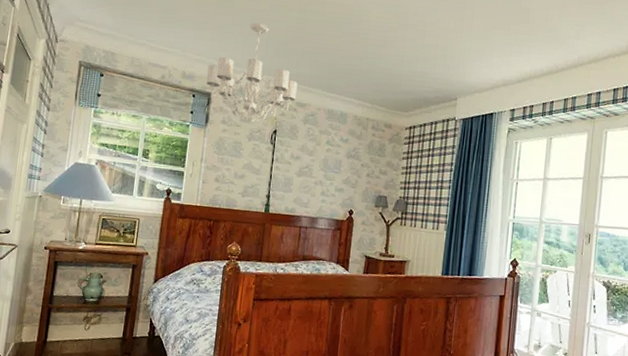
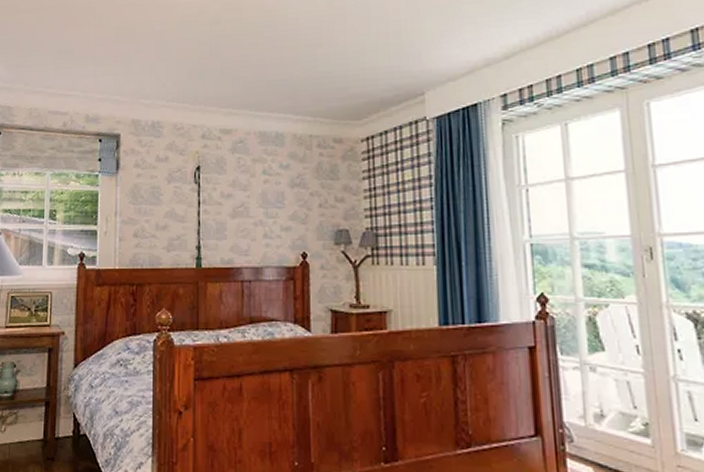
chandelier: present [205,22,298,122] -> none [112,45,219,160]

